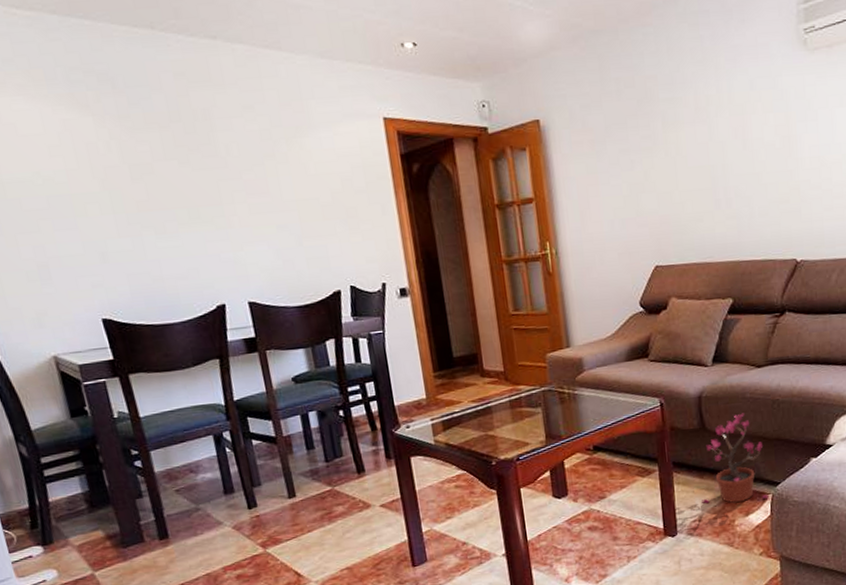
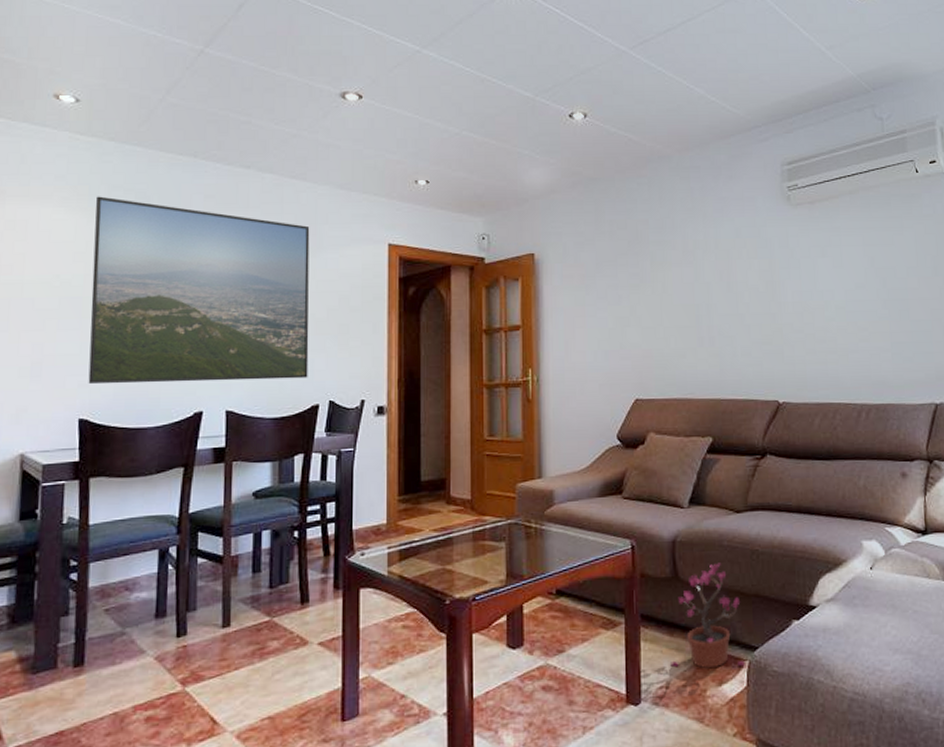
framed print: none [55,80,325,283] -> present [88,196,310,384]

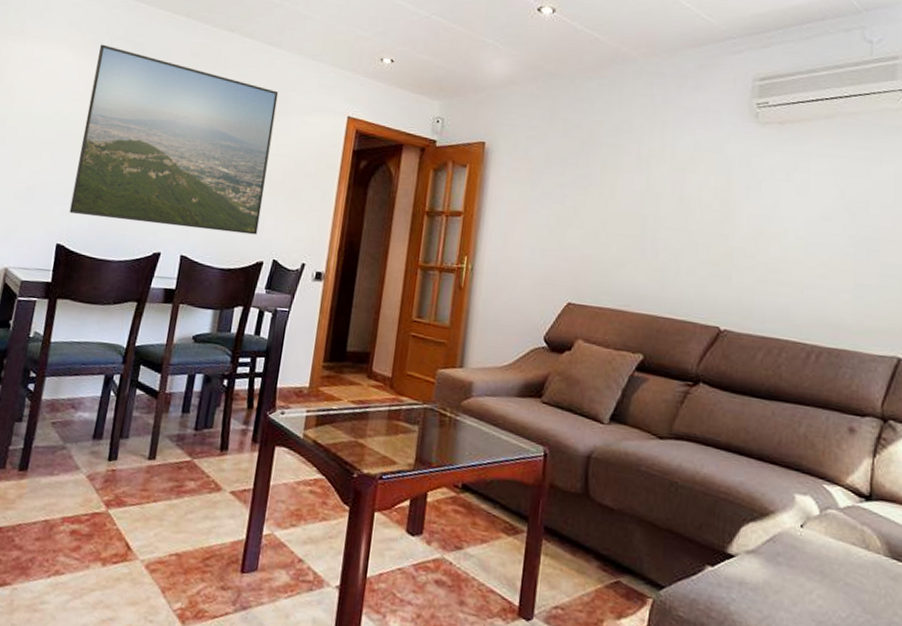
potted plant: present [669,562,745,668] -> none [567,487,652,605]

